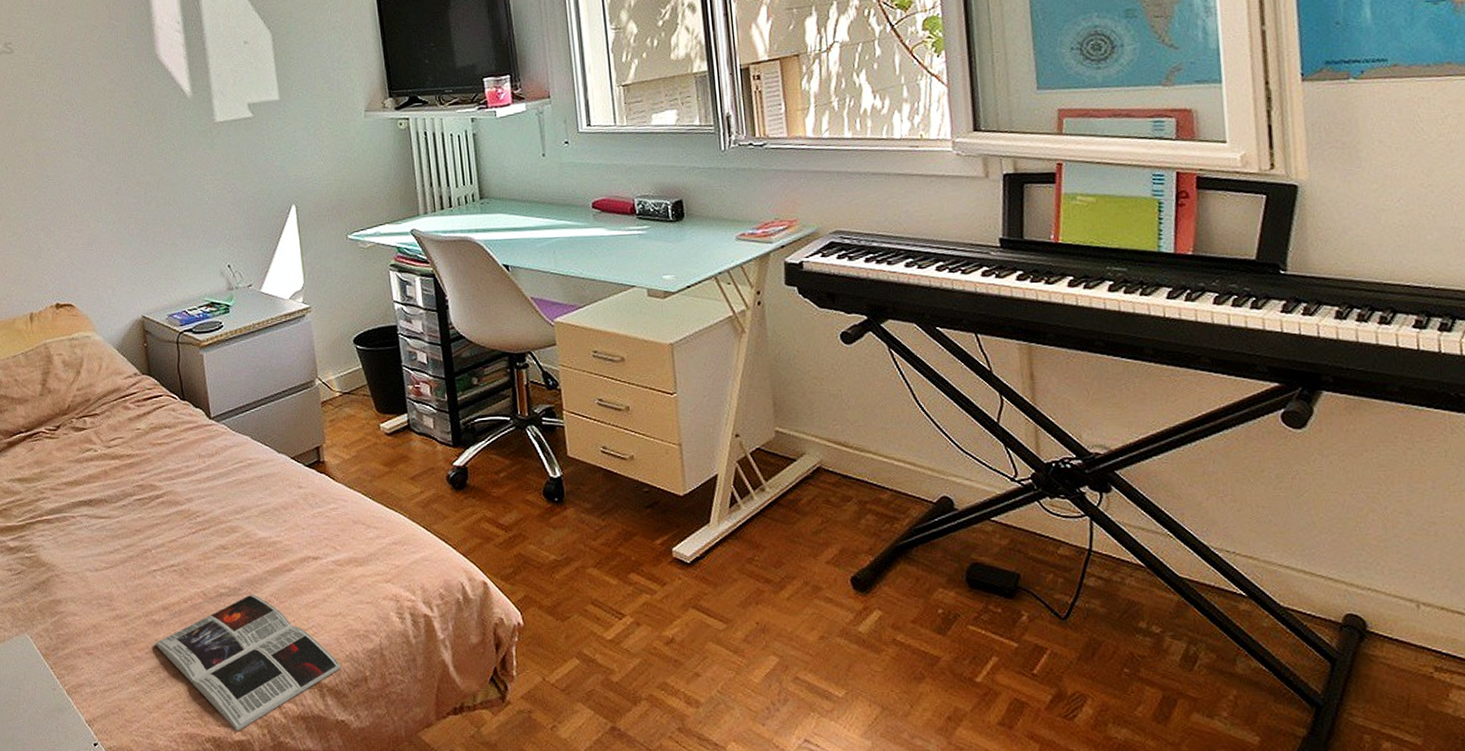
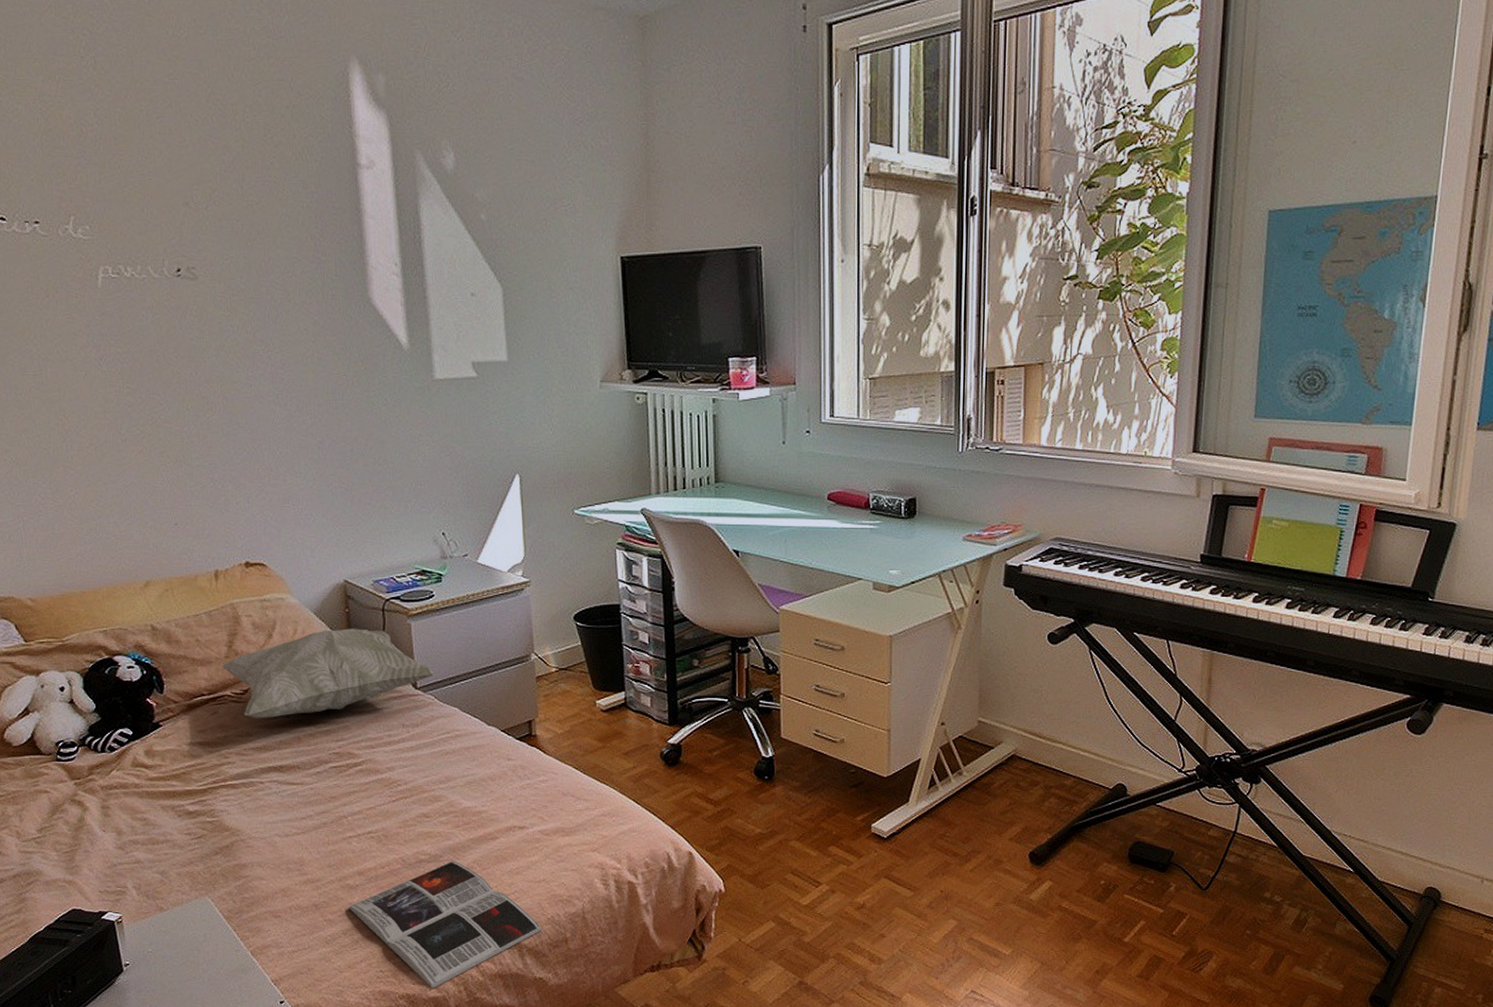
decorative pillow: none [36,361,227,453] -> present [221,628,435,718]

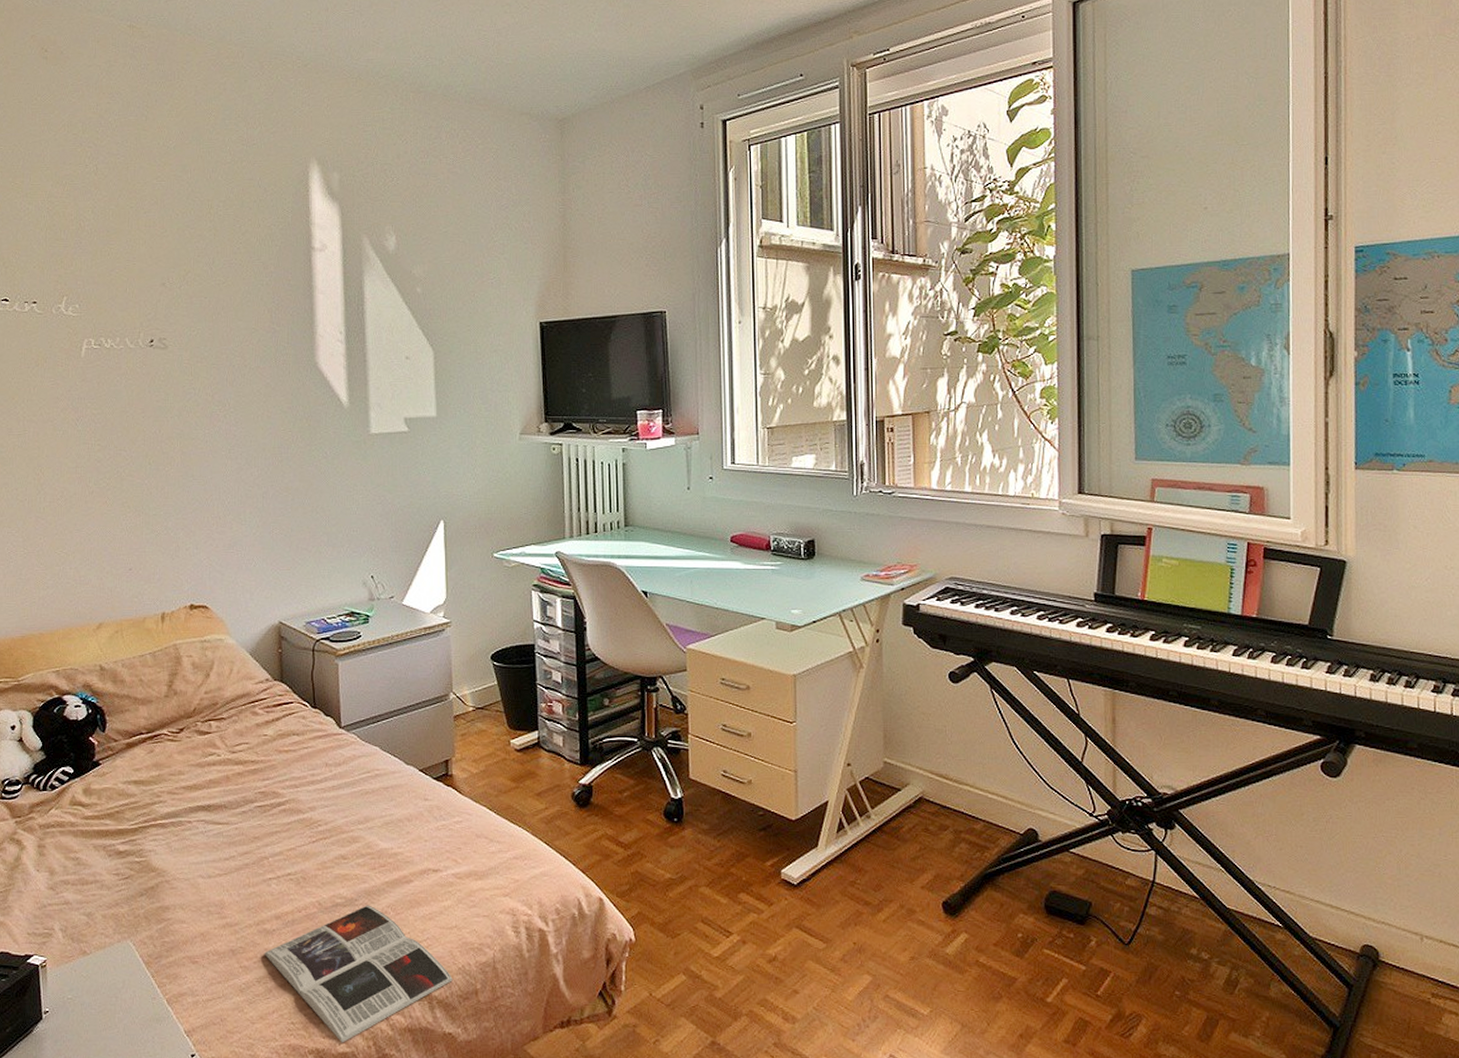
decorative pillow: present [221,628,435,718] -> none [160,668,358,757]

